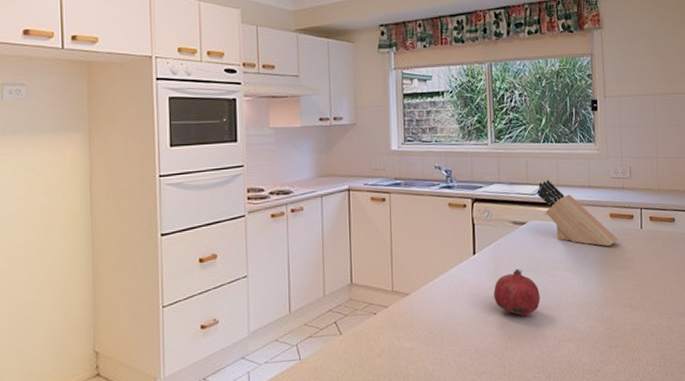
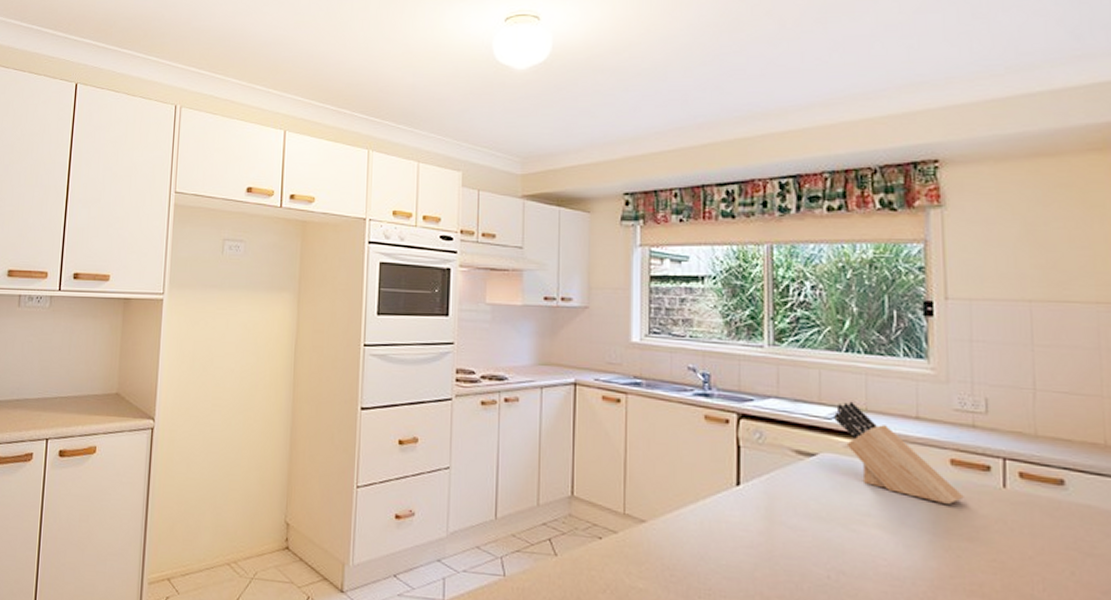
fruit: present [494,268,540,316] -> none [764,513,835,578]

